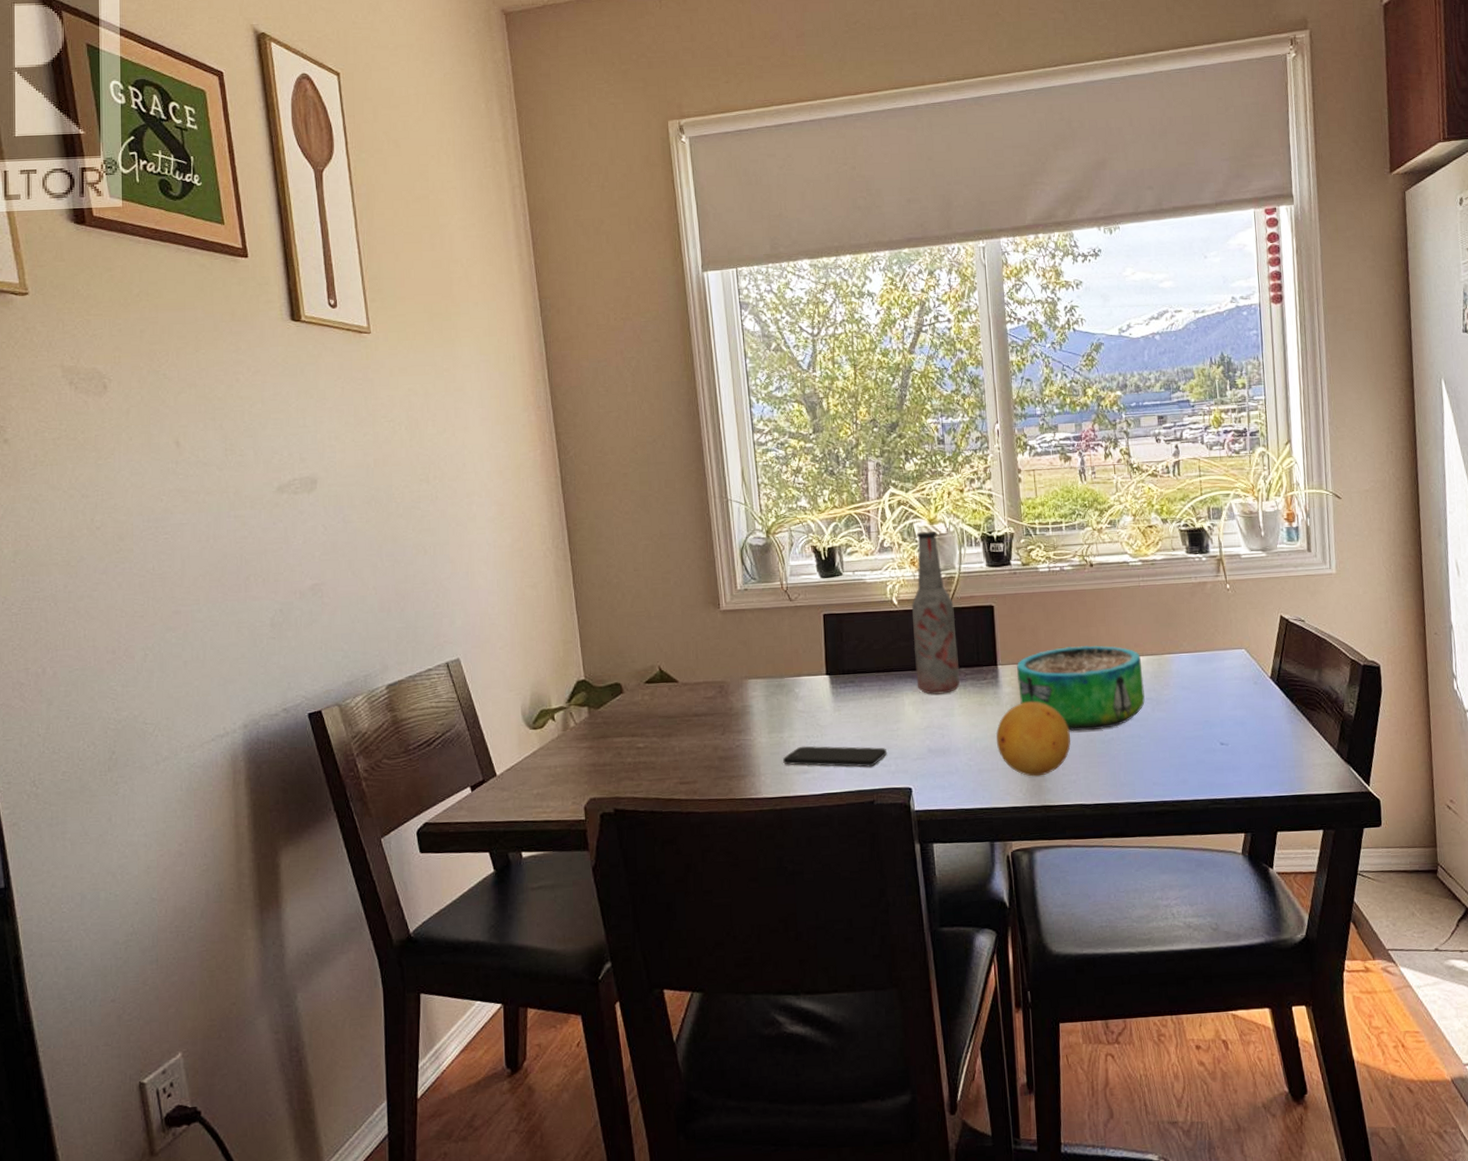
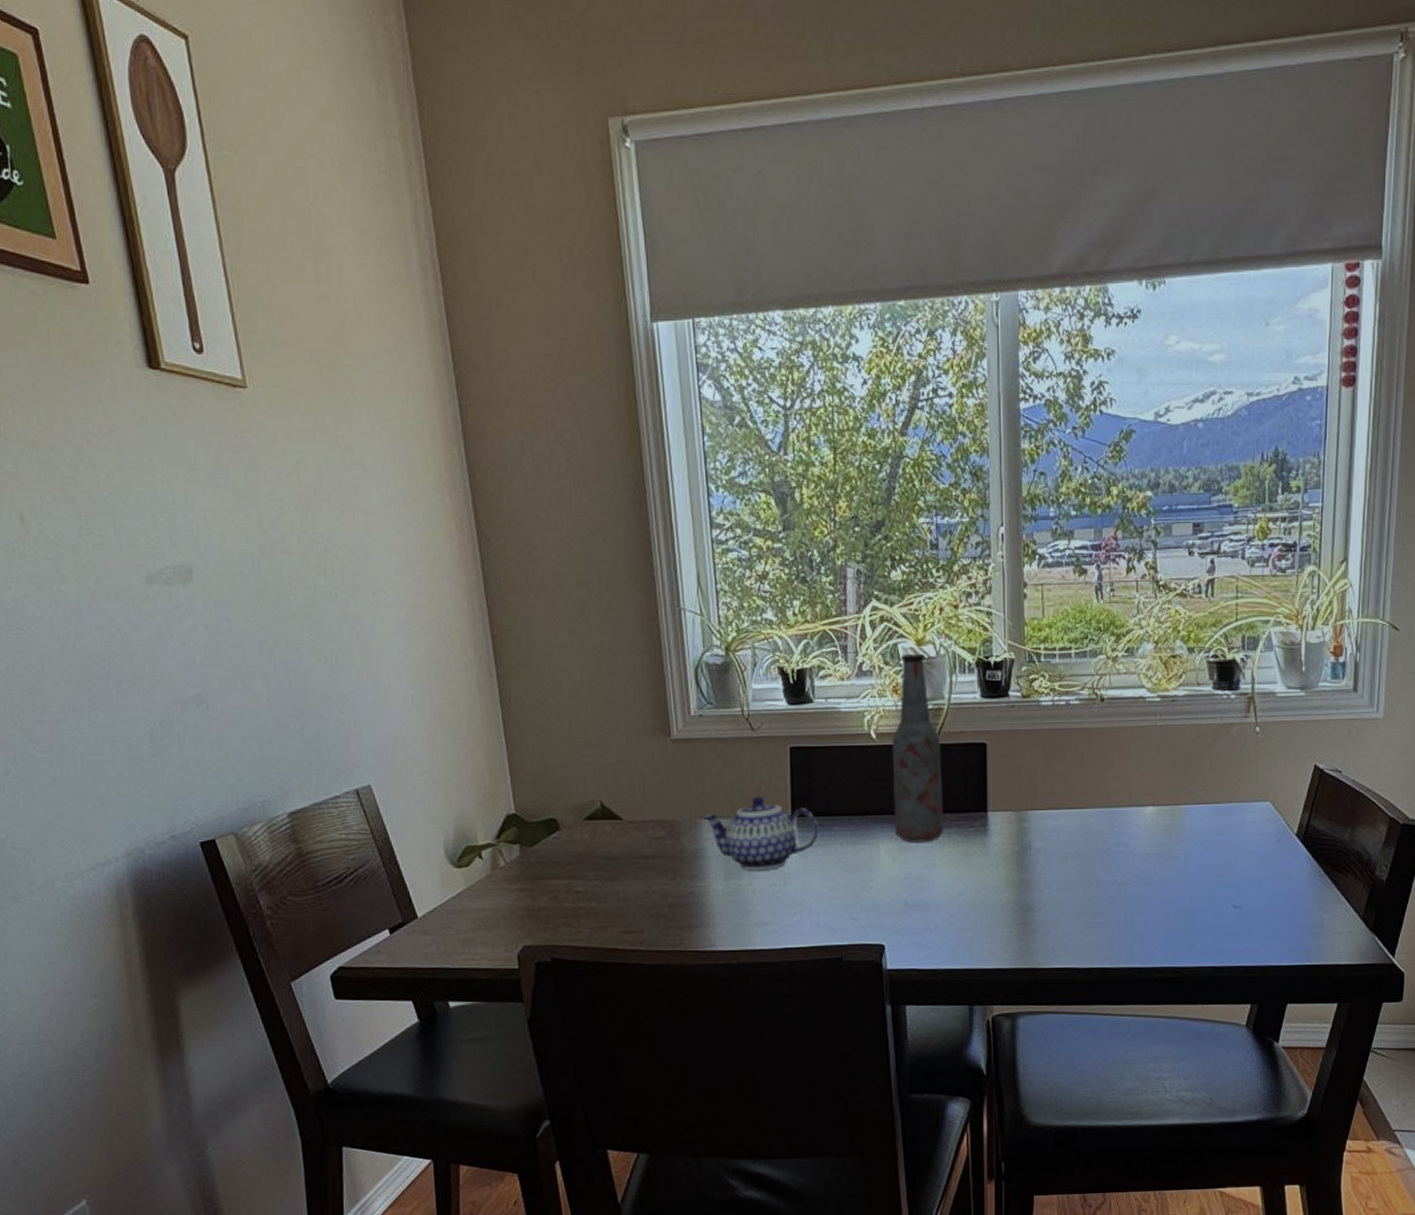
teapot: none [748,658,850,724] -> present [703,796,819,871]
smartphone: present [783,746,887,767] -> none [741,895,858,921]
fruit: present [996,701,1071,777] -> none [981,853,1065,936]
decorative bowl: present [1016,645,1145,731] -> none [1008,792,1152,888]

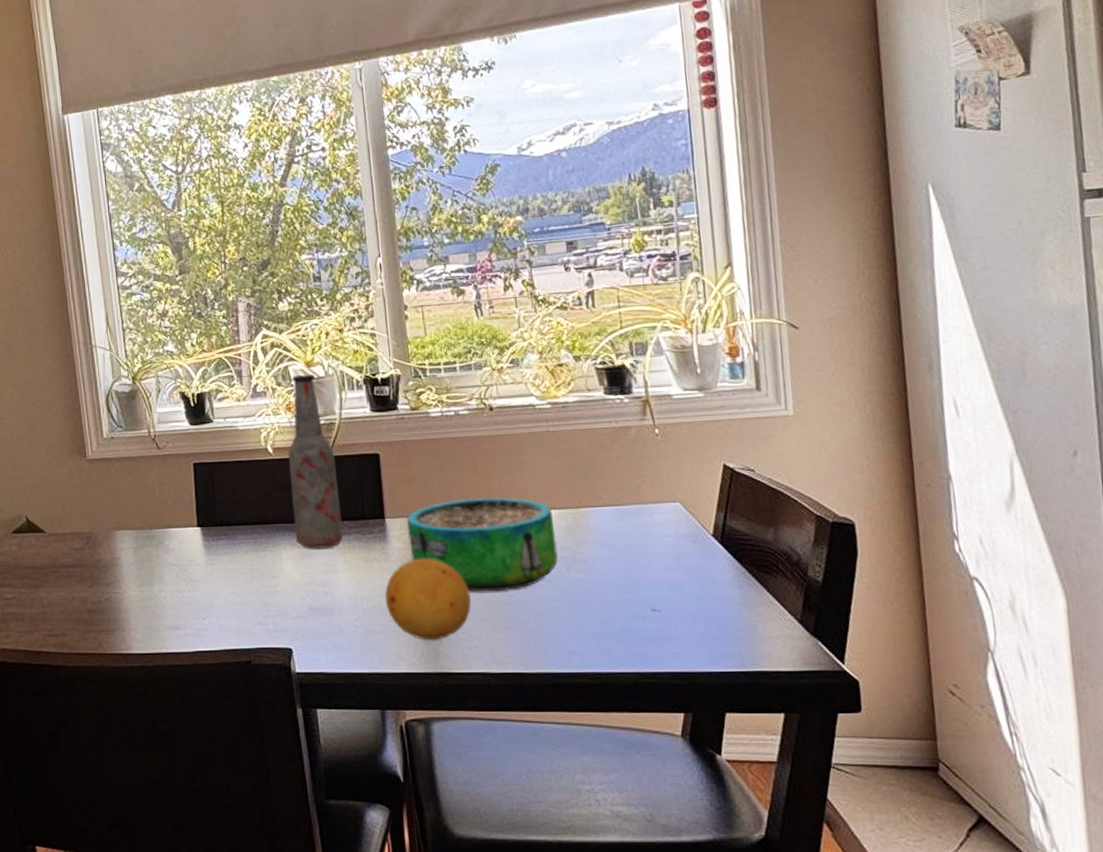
teapot: present [703,796,819,871] -> none [116,509,223,578]
fruit: none [981,853,1065,936] -> present [385,558,471,641]
decorative bowl: none [1008,792,1152,888] -> present [407,497,558,592]

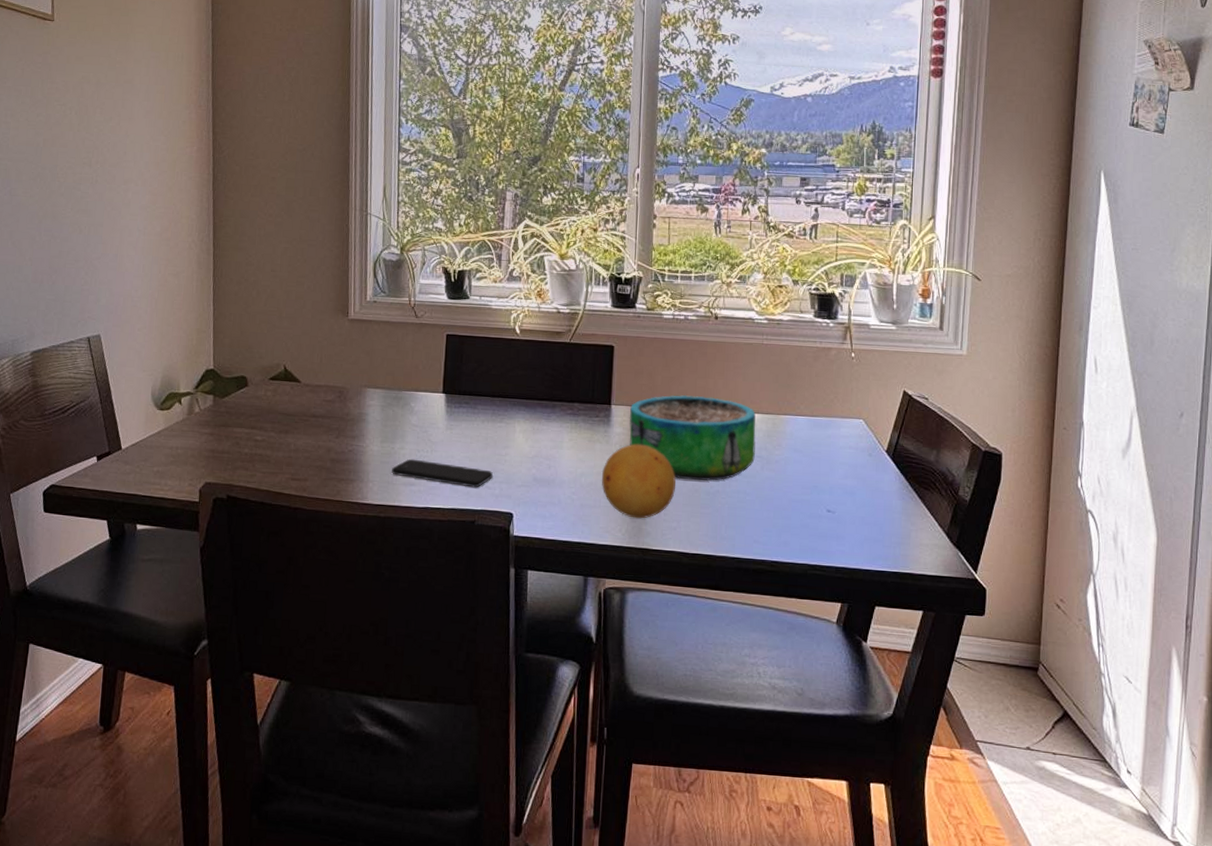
smartphone: none [154,600,264,625] -> present [392,459,493,488]
bottle: present [287,374,343,549] -> none [529,265,575,426]

